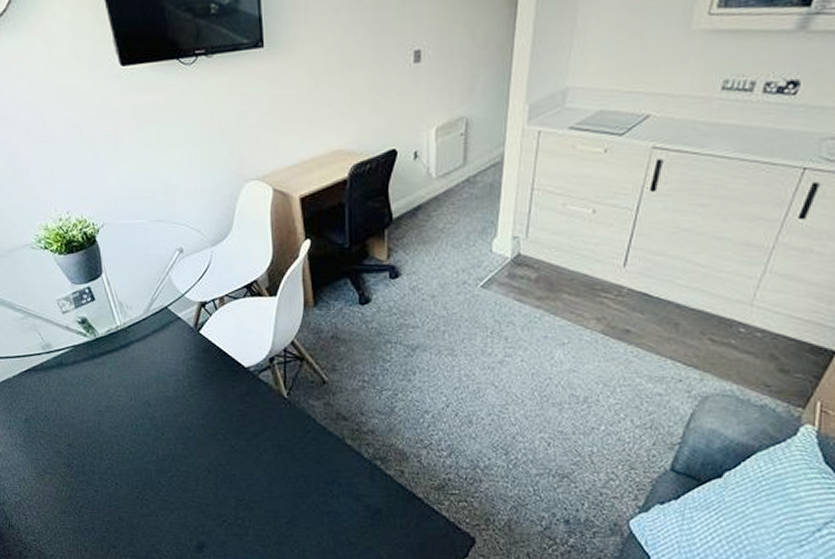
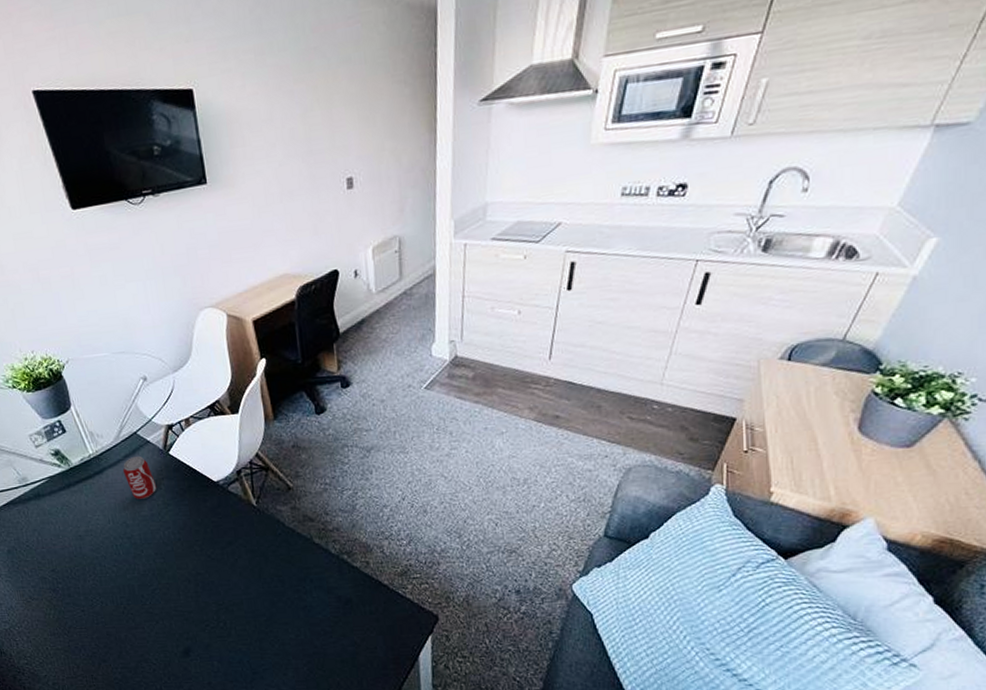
beverage can: none [150,332,184,378] -> present [122,455,157,499]

